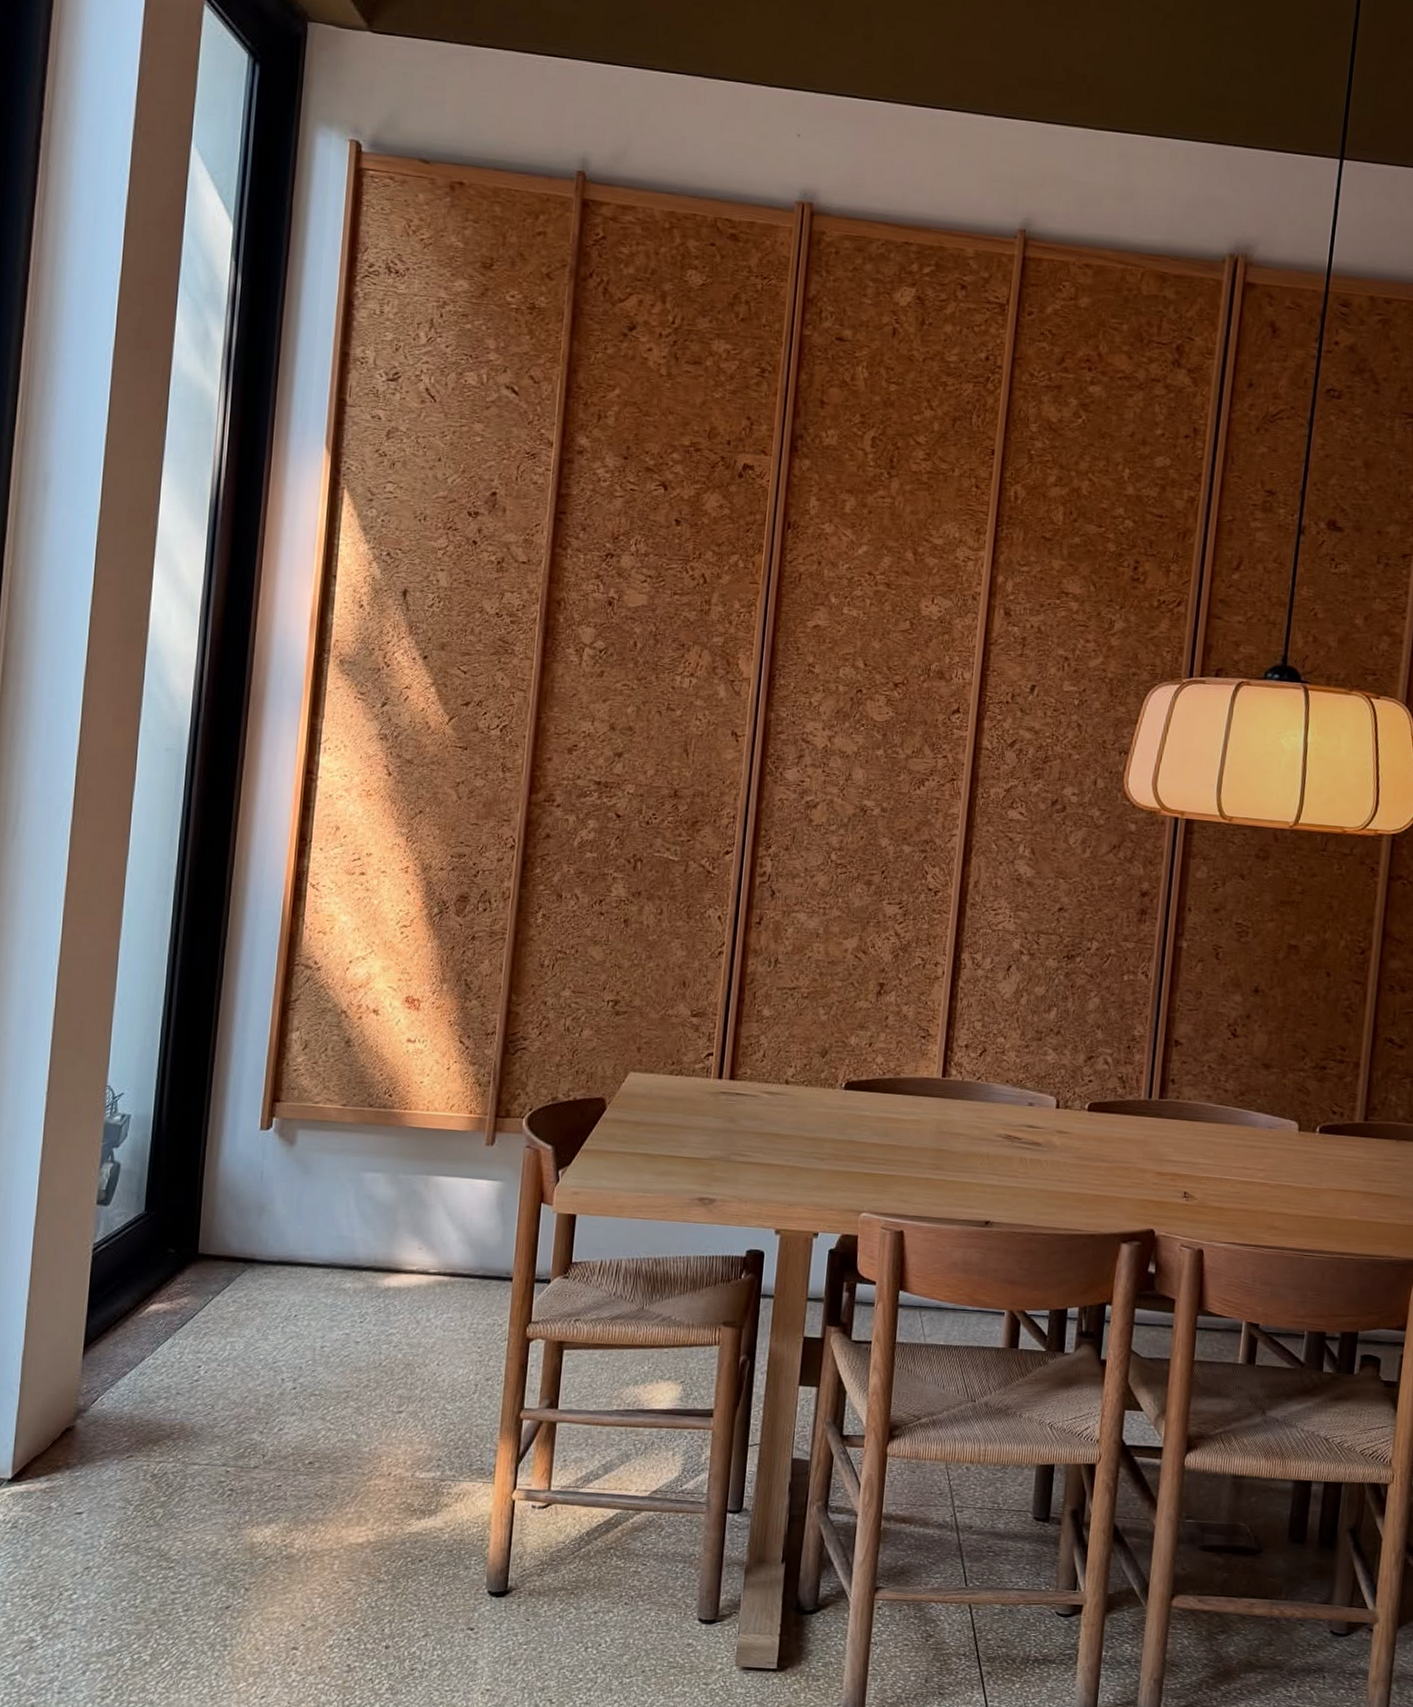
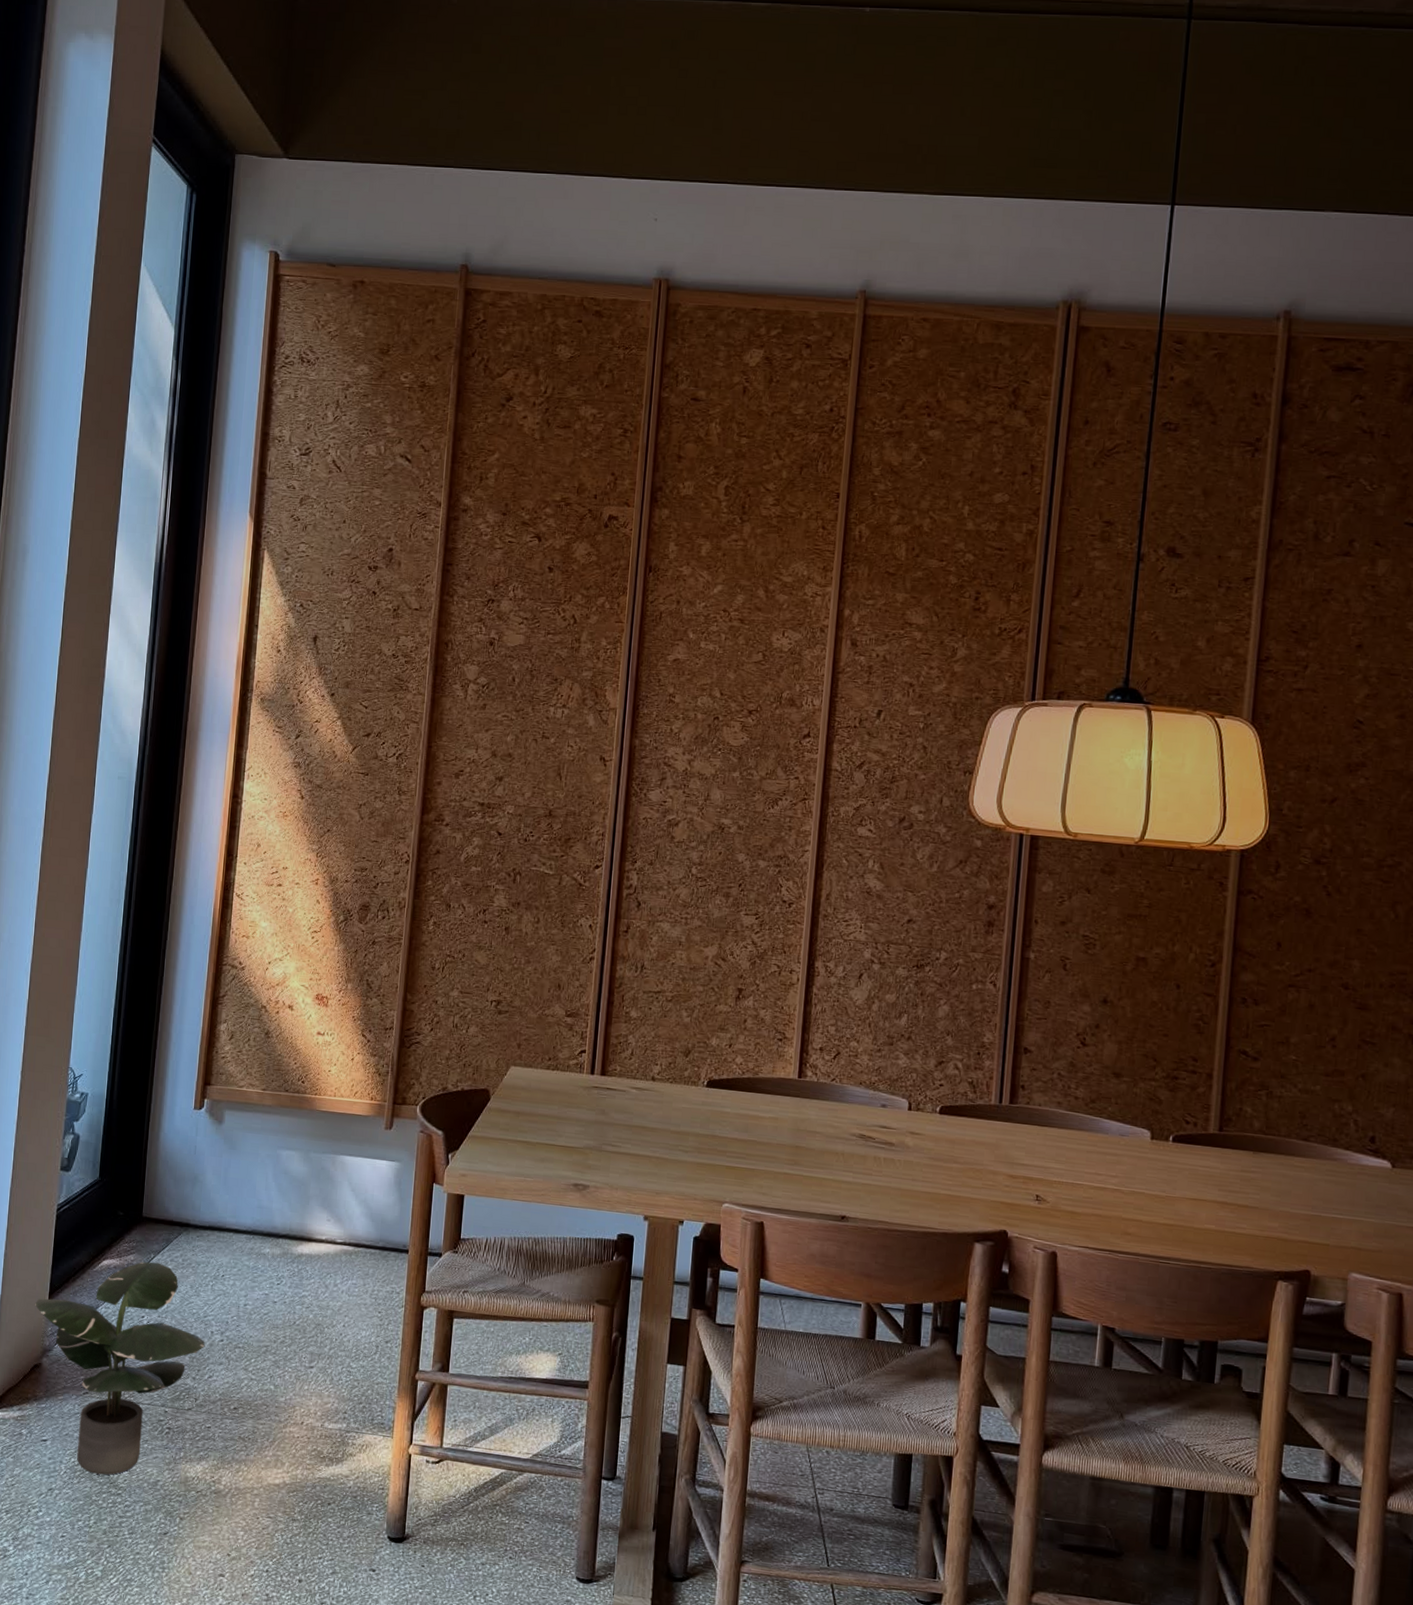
potted plant: none [66,1304,275,1548] -> present [35,1261,205,1475]

